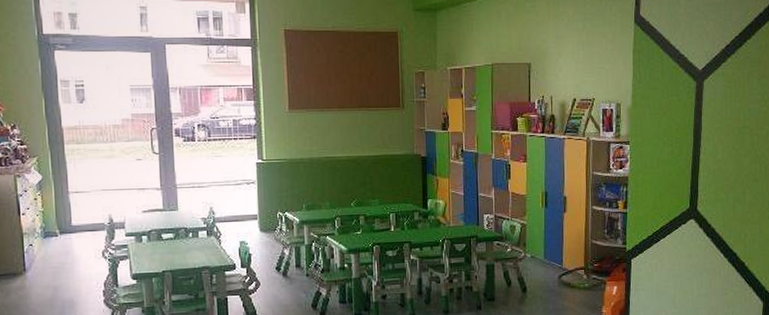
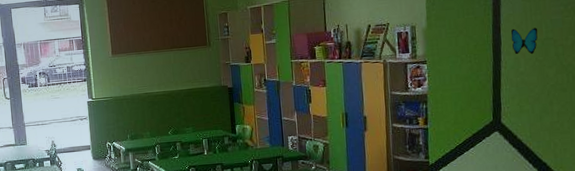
decorative butterfly: none [711,114,736,142] -> present [511,27,538,55]

